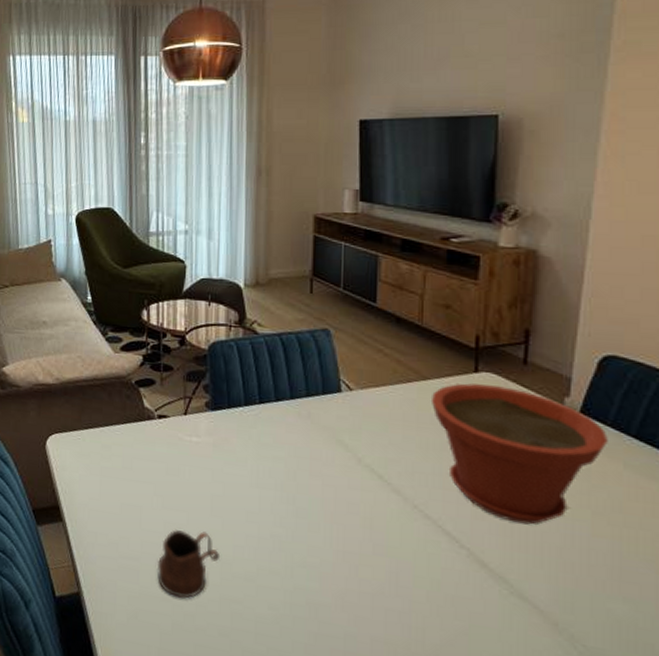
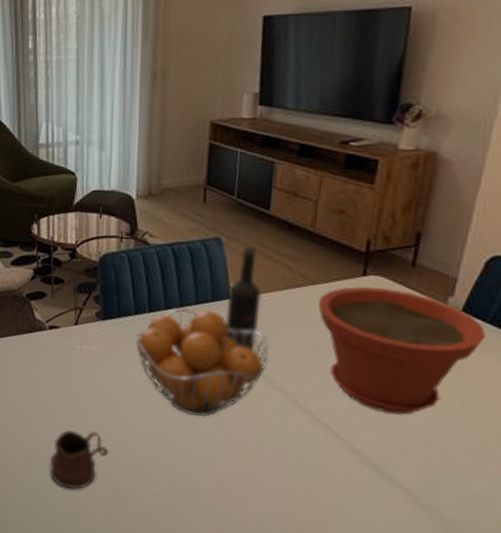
fruit basket: none [246,400,385,520] -> present [135,308,270,417]
wine bottle: none [337,337,373,449] -> present [225,245,262,351]

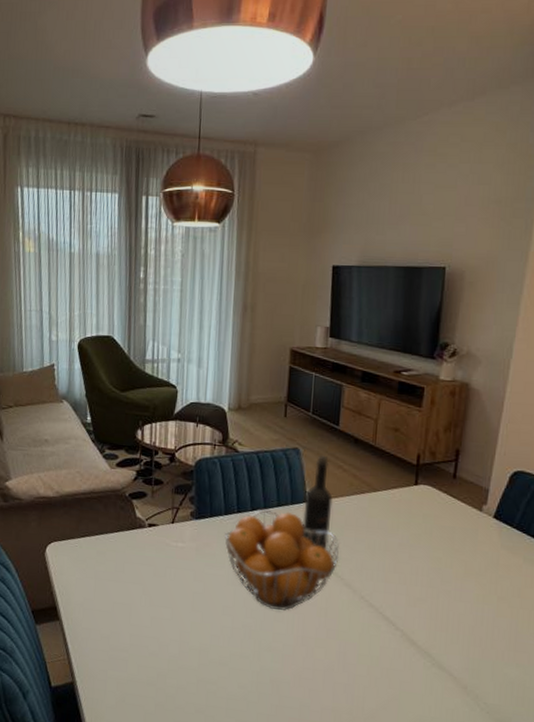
mug: present [50,430,109,490] -> none [144,624,199,683]
plant pot: present [318,287,486,415] -> none [379,494,513,609]

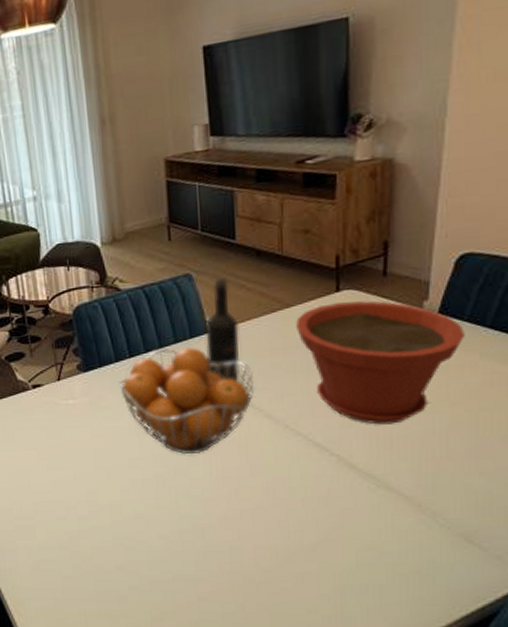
plant pot: none [379,494,513,609] -> present [296,301,465,425]

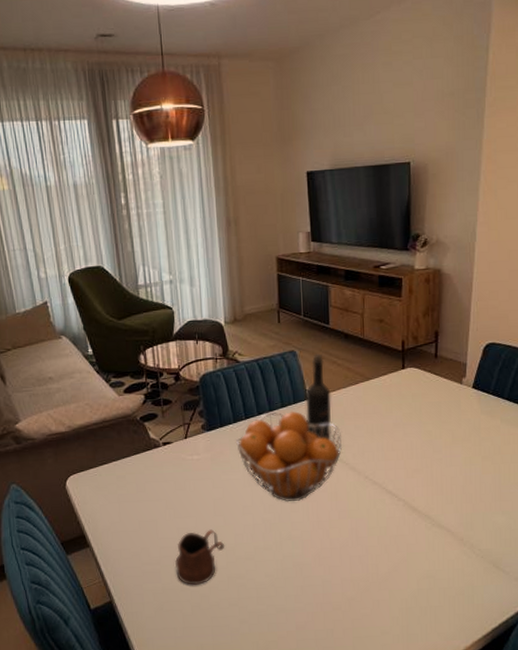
mug: none [51,483,109,544] -> present [175,529,225,585]
plant pot: present [296,301,465,425] -> none [374,377,490,475]

